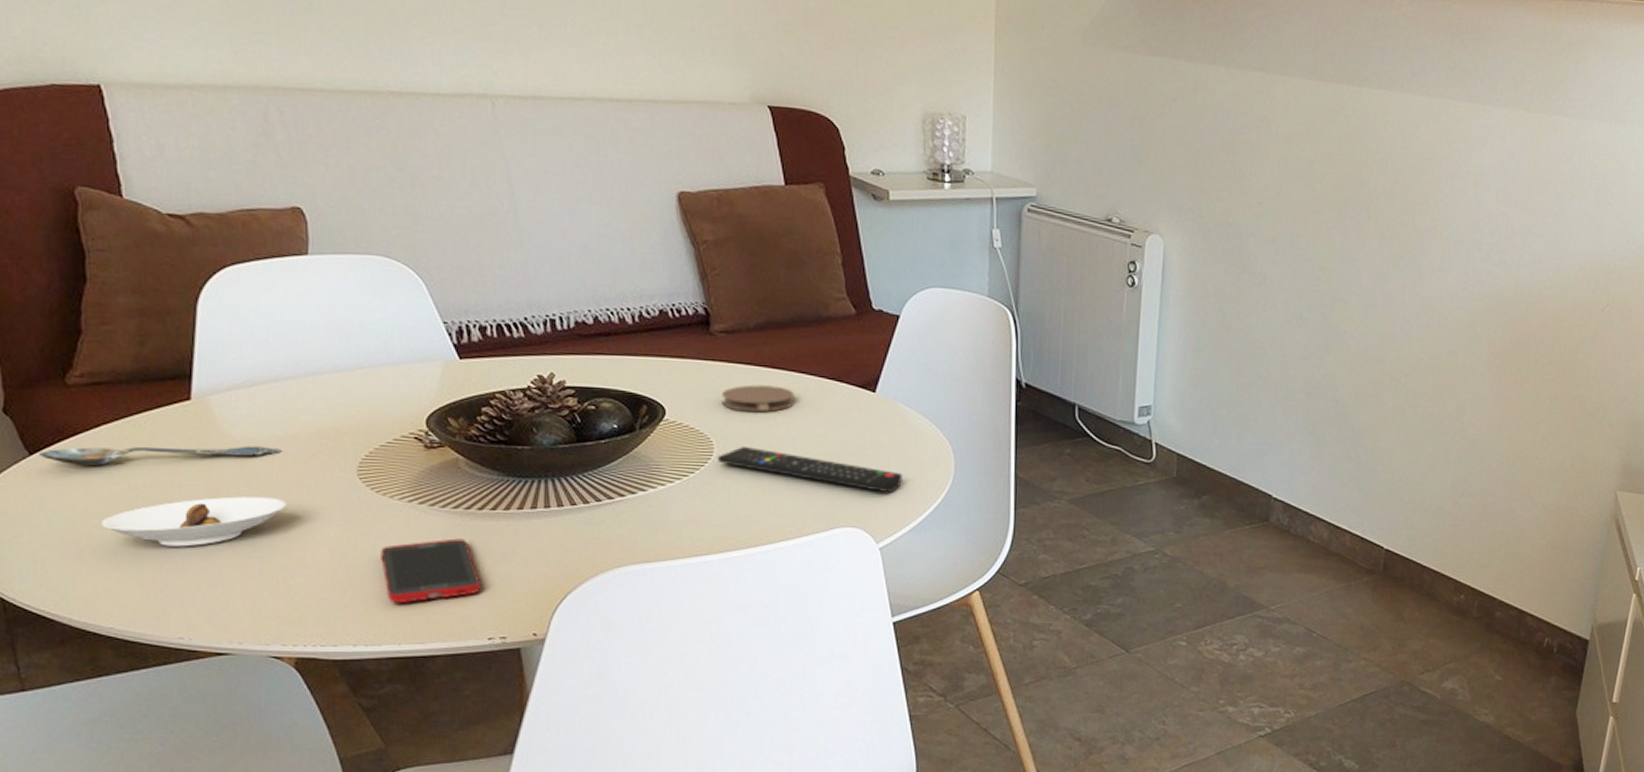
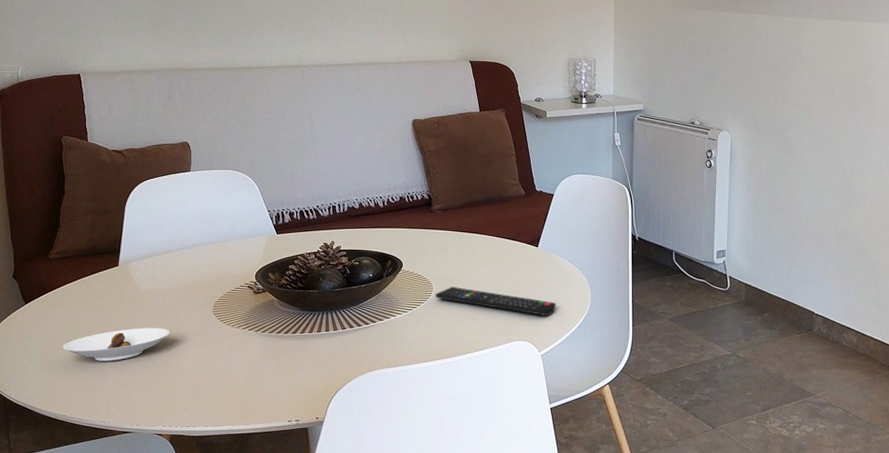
spoon: present [39,446,281,467] -> none [31,295,169,311]
cell phone: present [380,538,481,604] -> none [224,353,285,398]
coaster: present [722,384,795,413] -> none [438,245,485,263]

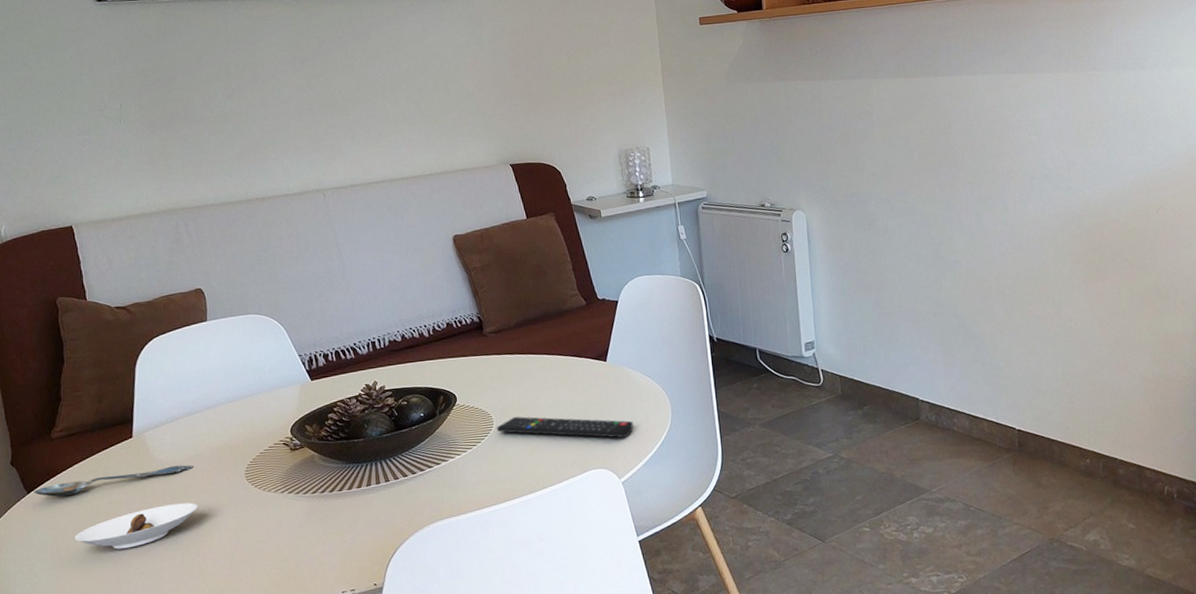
spoon: none [31,295,169,311] -> present [34,465,193,497]

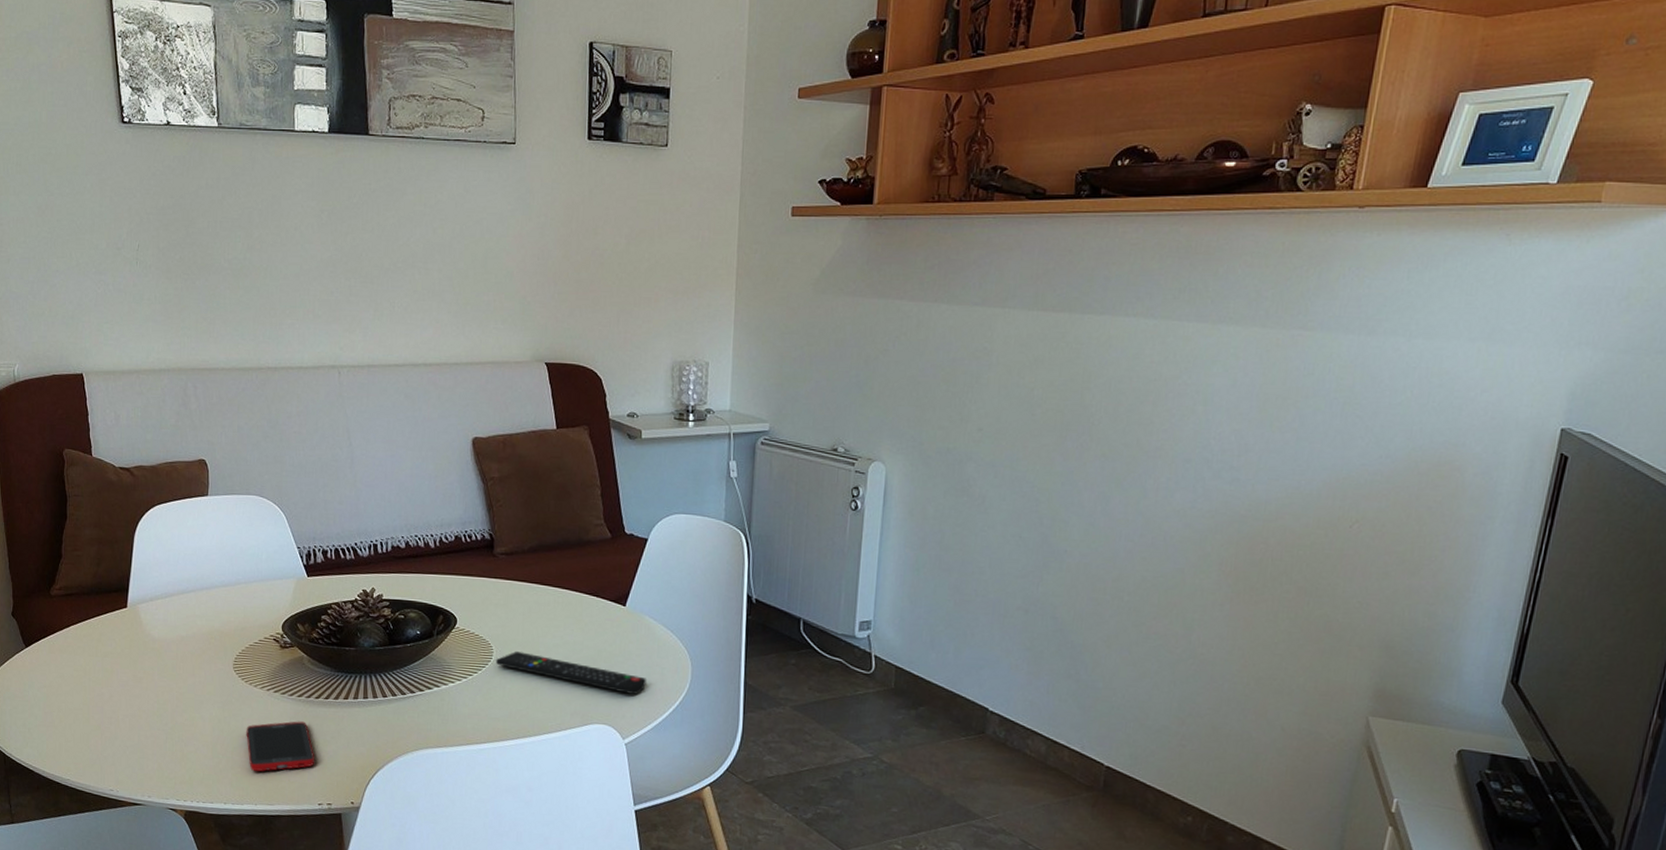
spoon: present [34,465,193,497] -> none [31,642,183,657]
saucer: present [75,502,198,550] -> none [67,682,185,720]
cell phone: none [263,516,335,573] -> present [246,721,315,772]

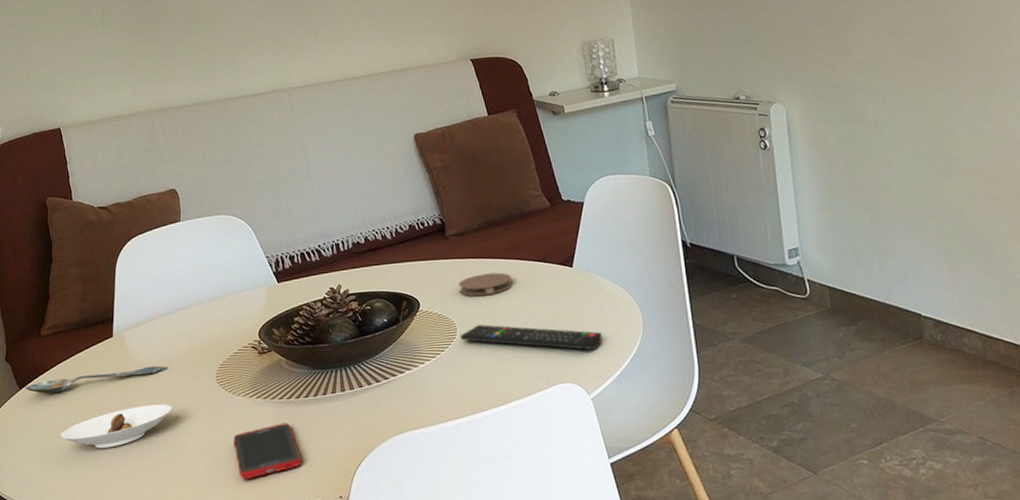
spoon: none [31,642,183,657] -> present [25,366,168,394]
saucer: none [67,682,185,720] -> present [61,404,173,449]
coaster: none [501,598,559,623] -> present [459,272,513,297]

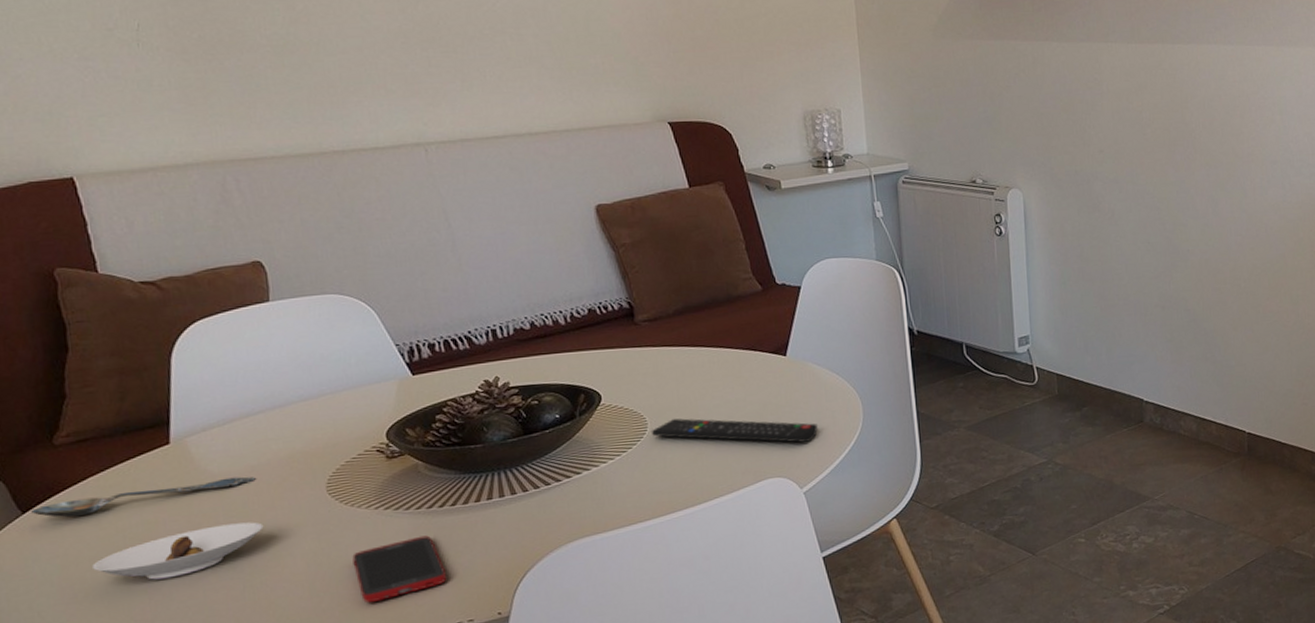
coaster: present [459,272,513,297] -> none [650,361,716,389]

